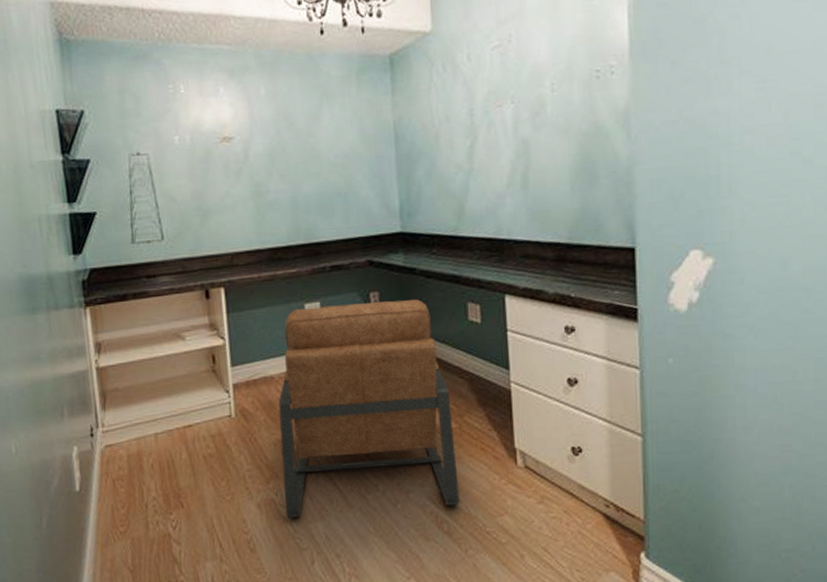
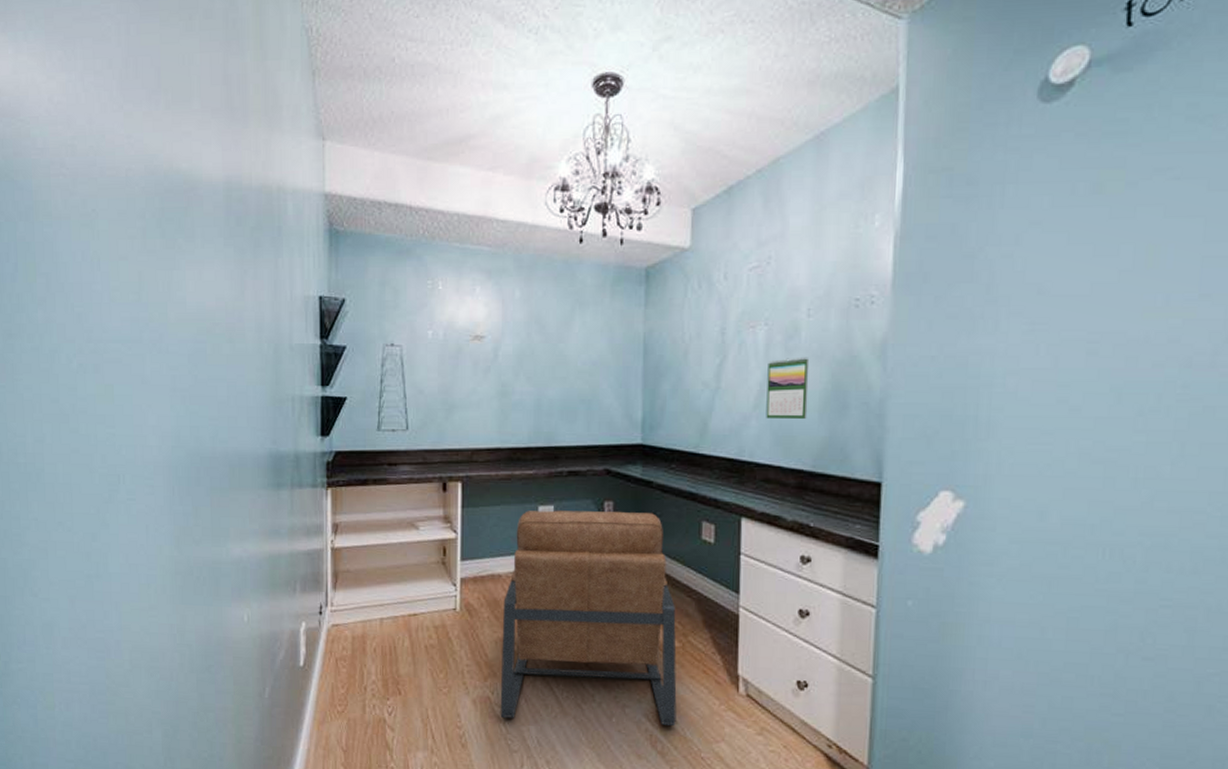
calendar: none [517,131,560,195] -> present [766,357,810,420]

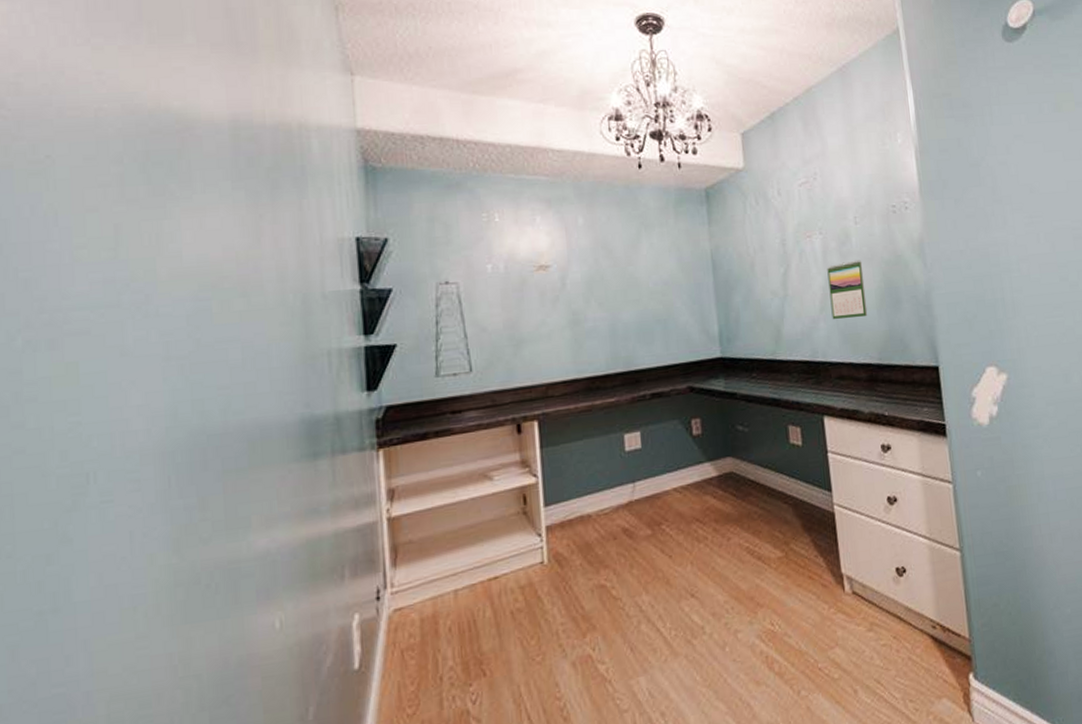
chair: present [500,510,677,726] -> none [596,424,790,675]

